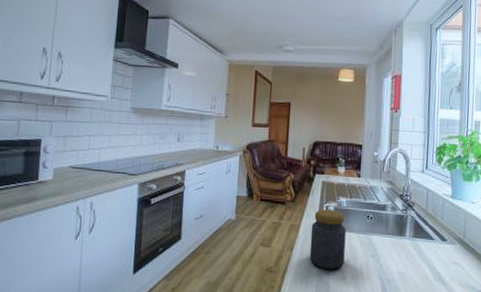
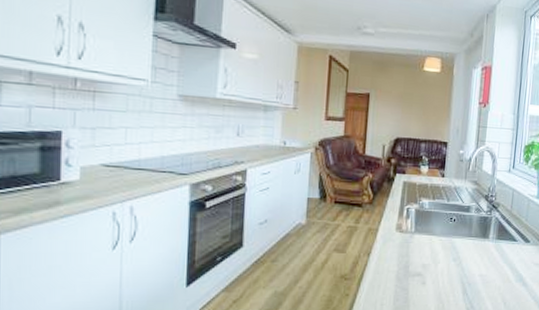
jar: present [309,209,346,269] -> none [387,211,428,274]

